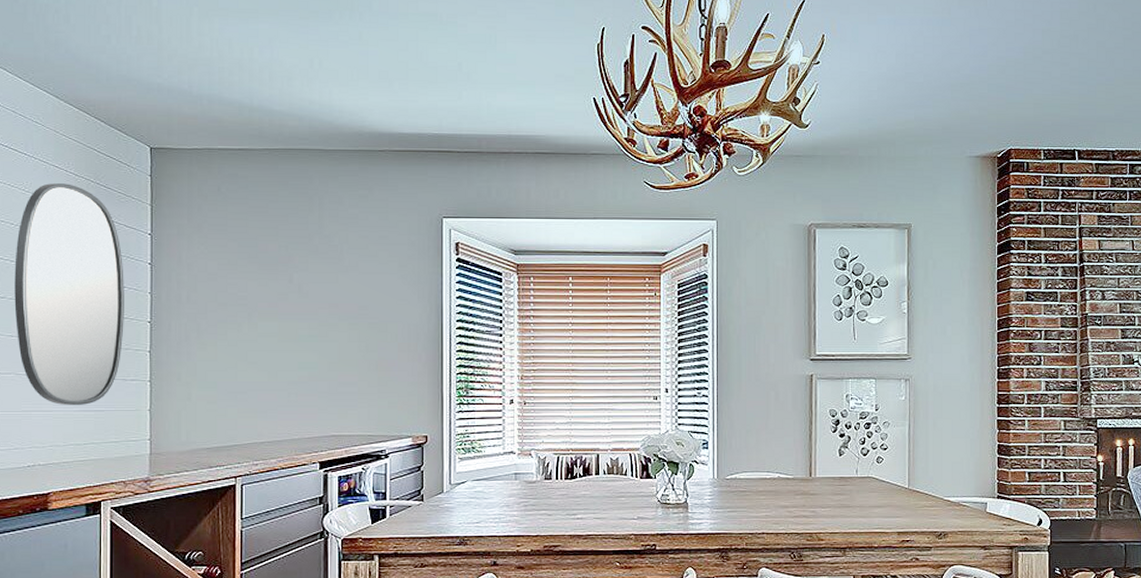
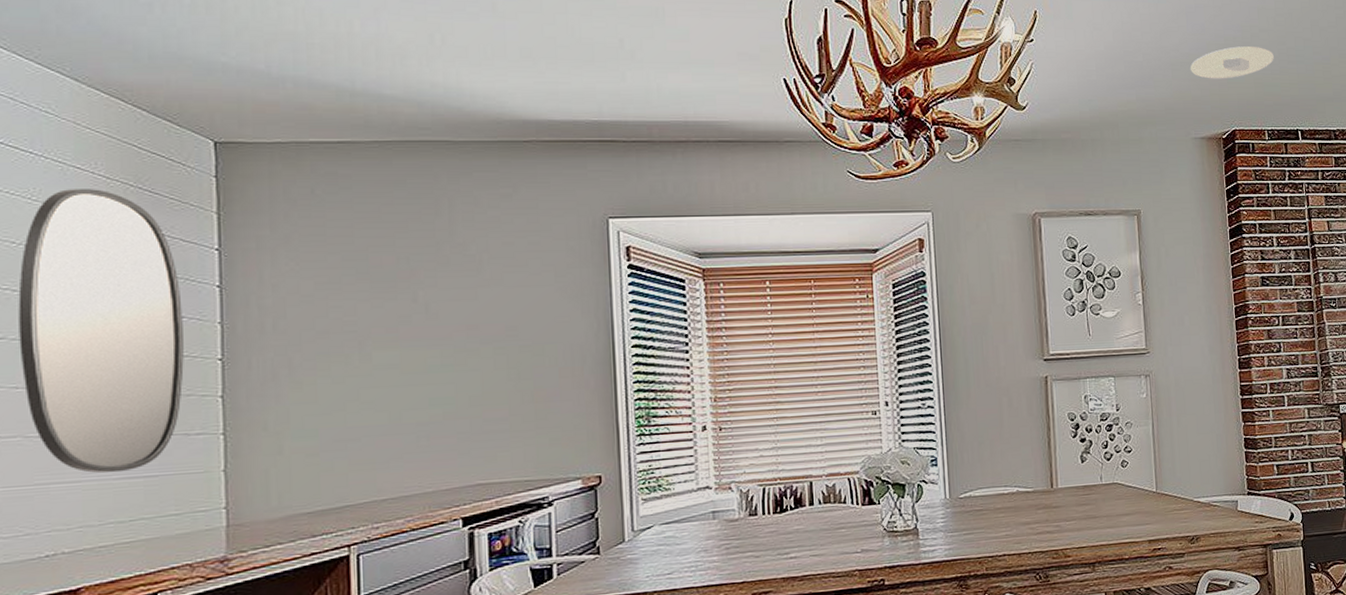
recessed light: none [969,68,1056,100] -> present [1190,46,1274,79]

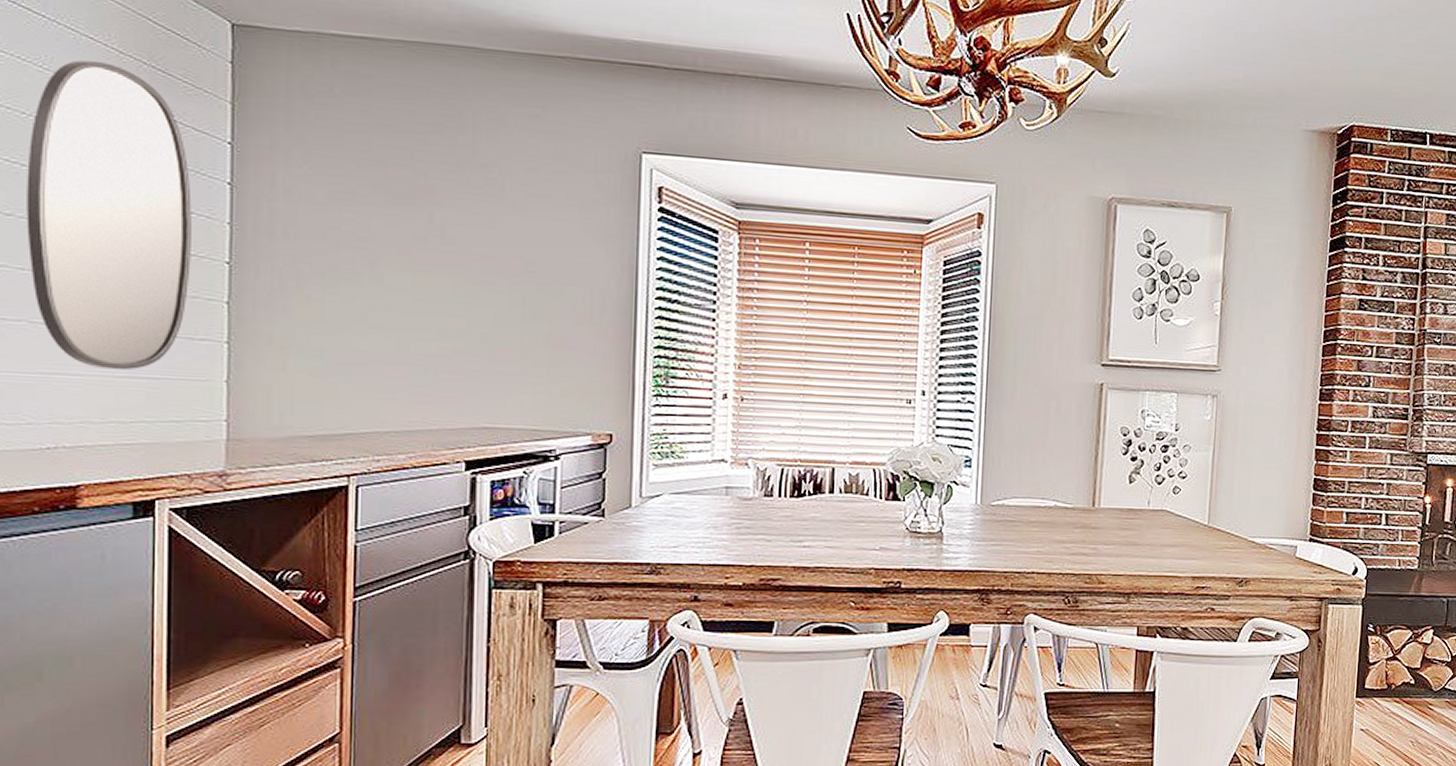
recessed light: present [1190,46,1274,79] -> none [1310,26,1411,64]

